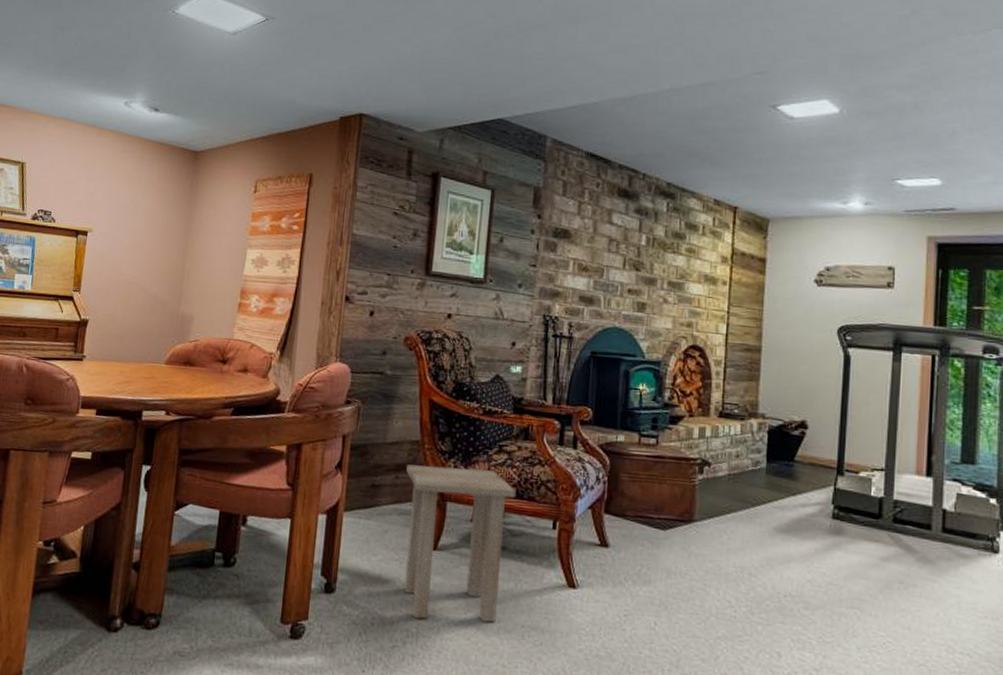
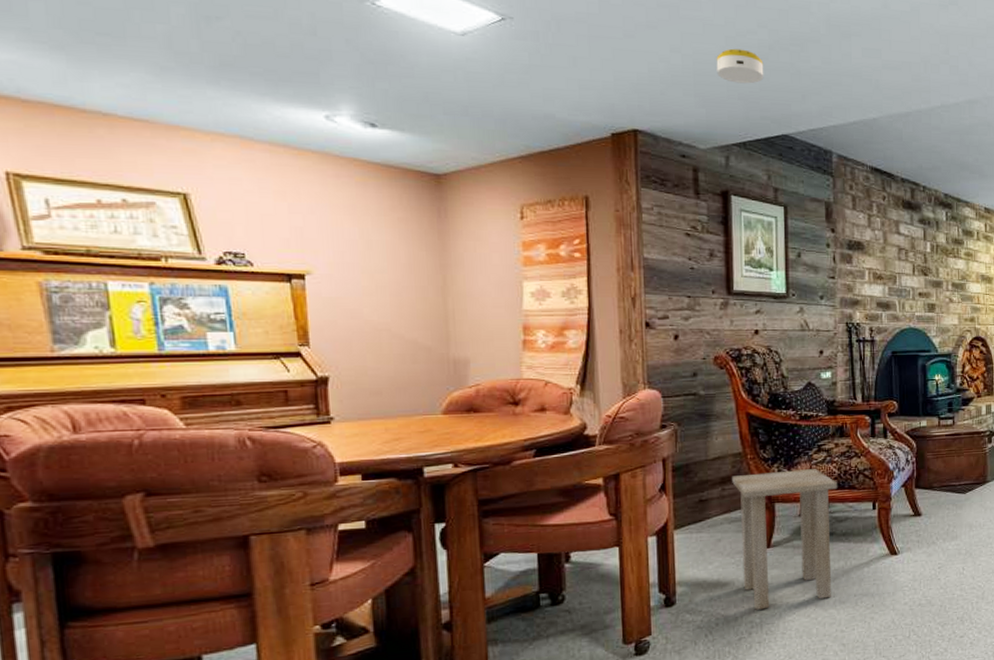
smoke detector: none [441,37,487,70] -> present [716,48,764,84]

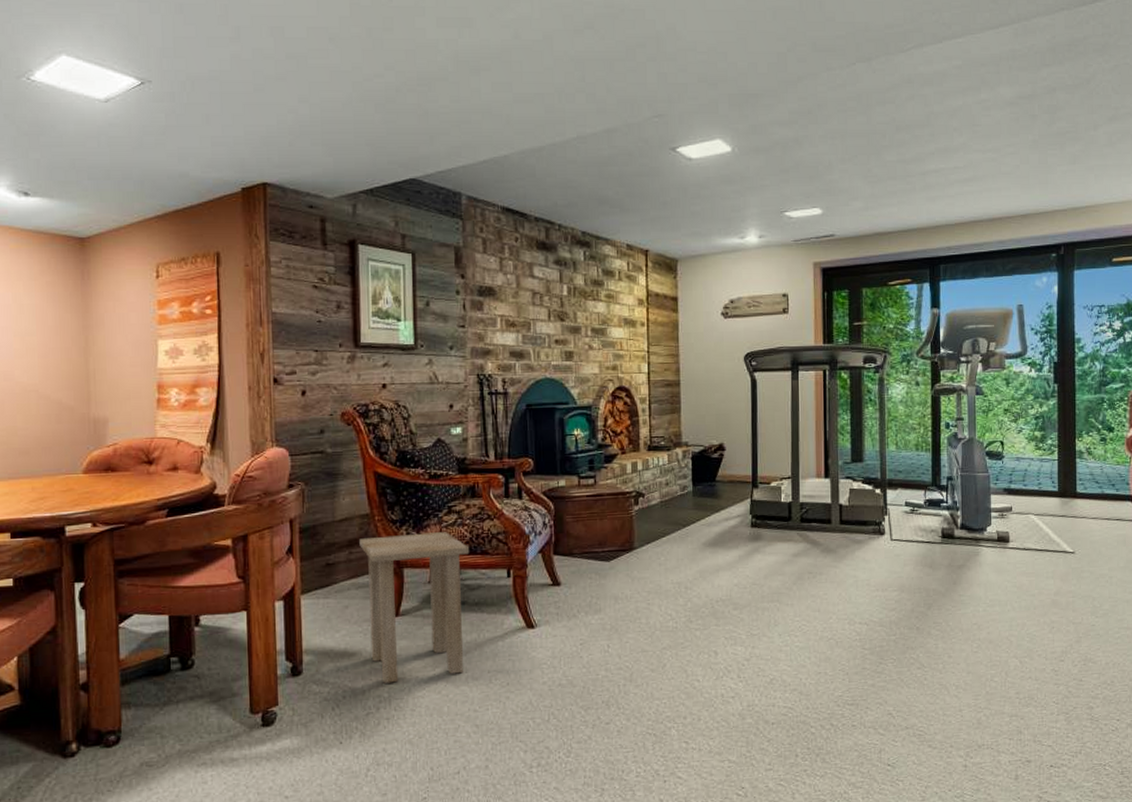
smoke detector: present [716,48,764,84] -> none [343,94,391,129]

